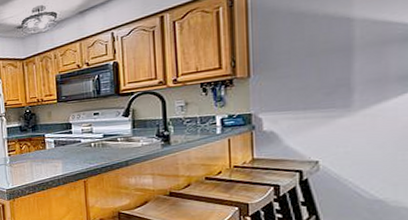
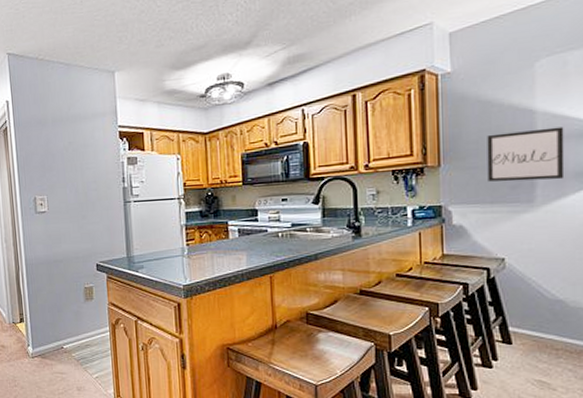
wall art: none [299,32,386,89] -> present [487,127,565,182]

